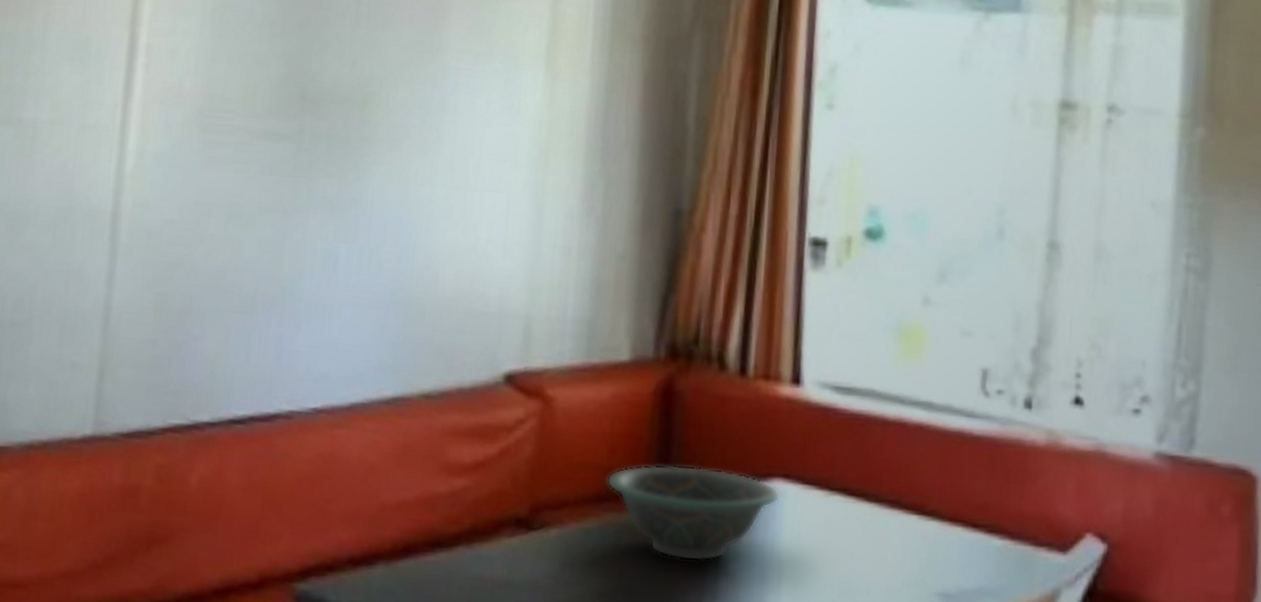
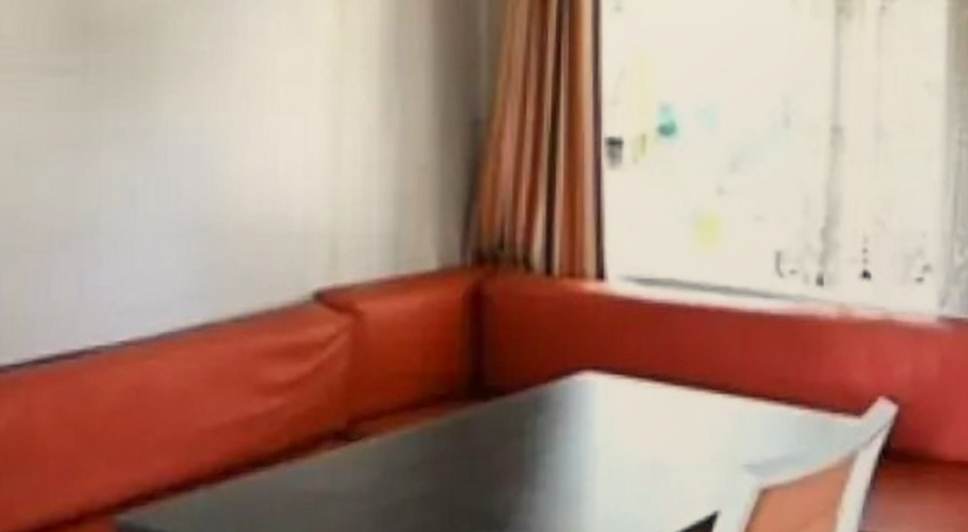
decorative bowl: present [606,465,780,562] -> none [422,366,591,457]

